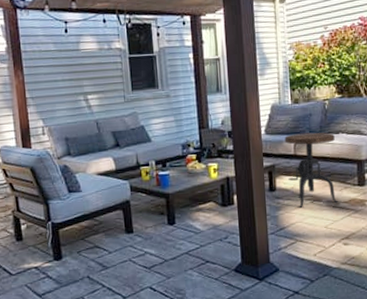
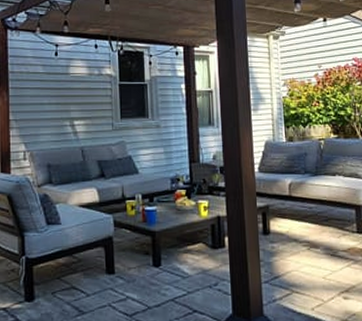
side table: present [284,132,338,208] -> none [279,173,336,254]

